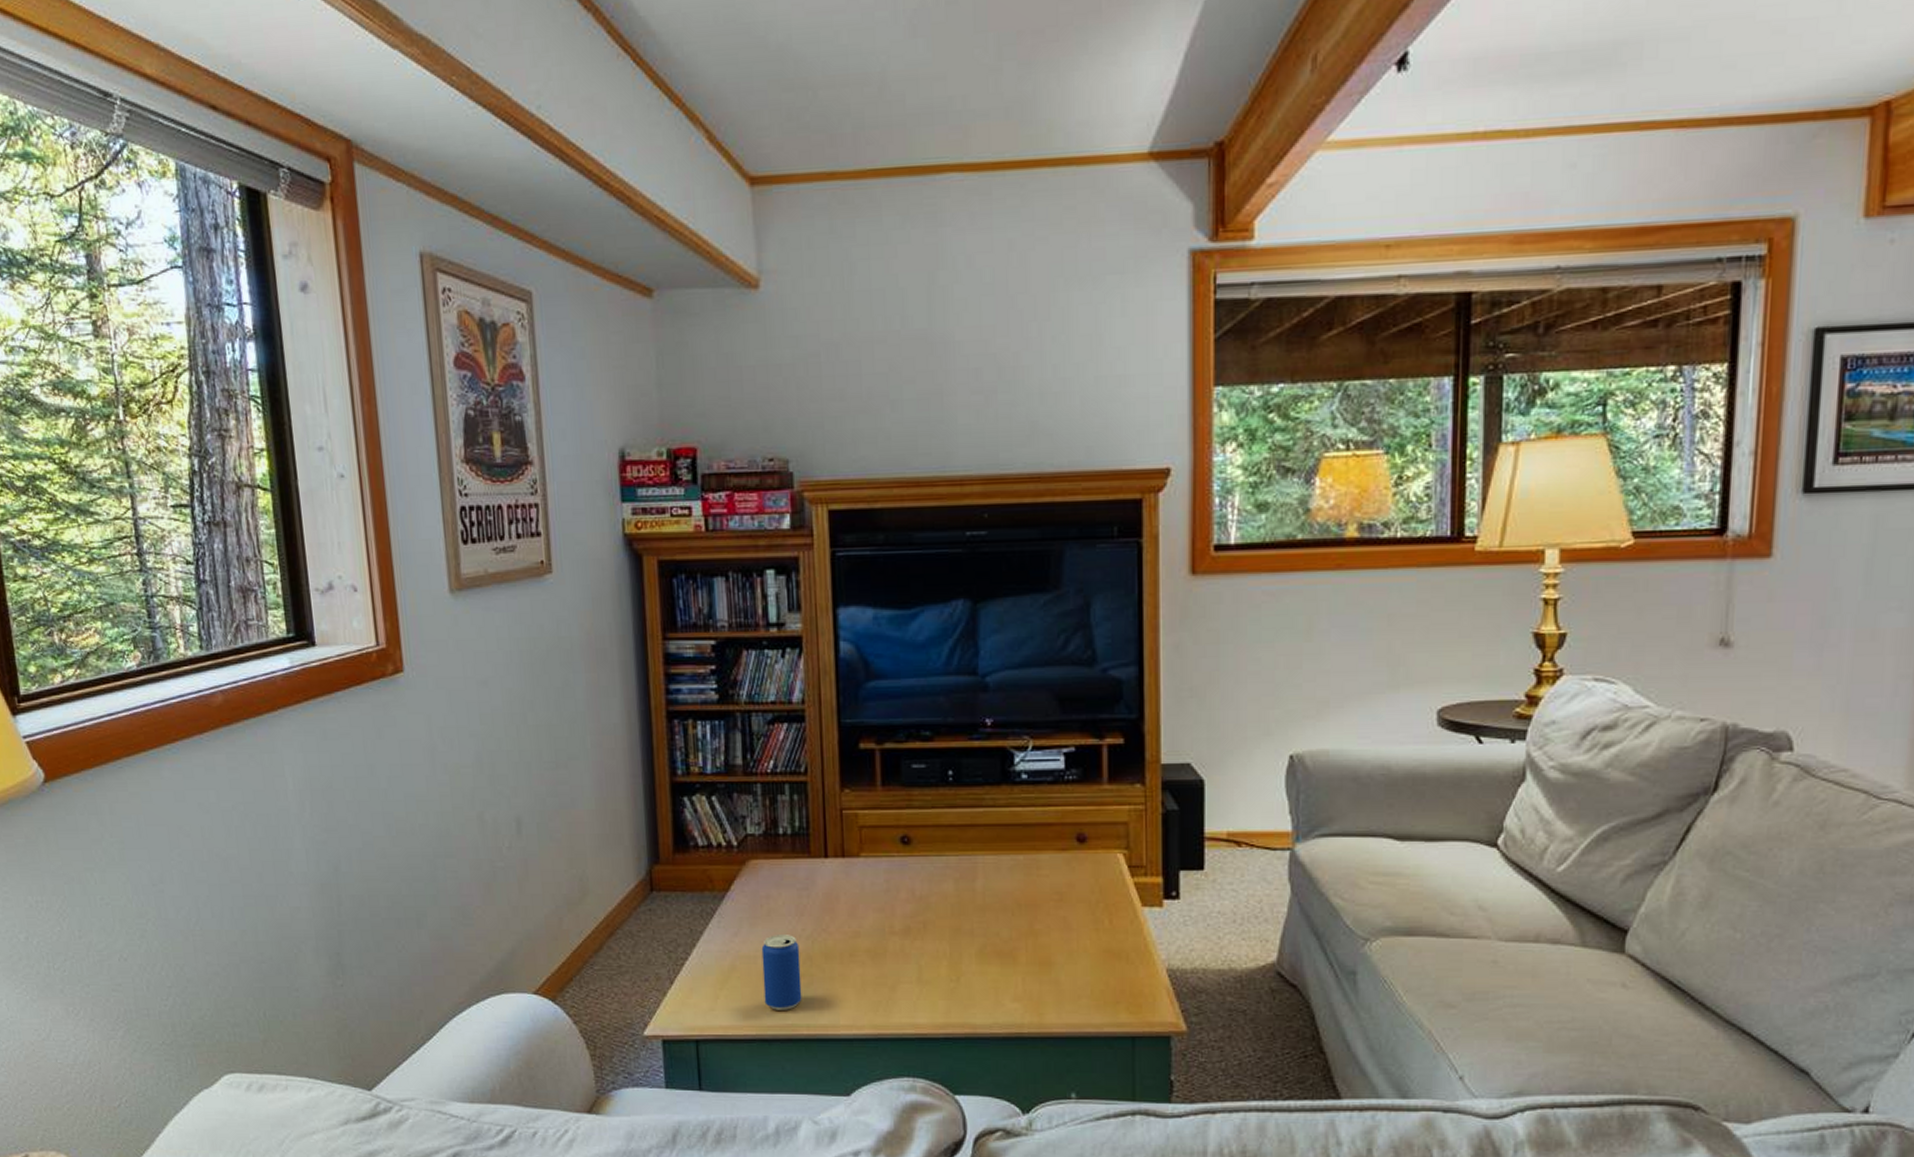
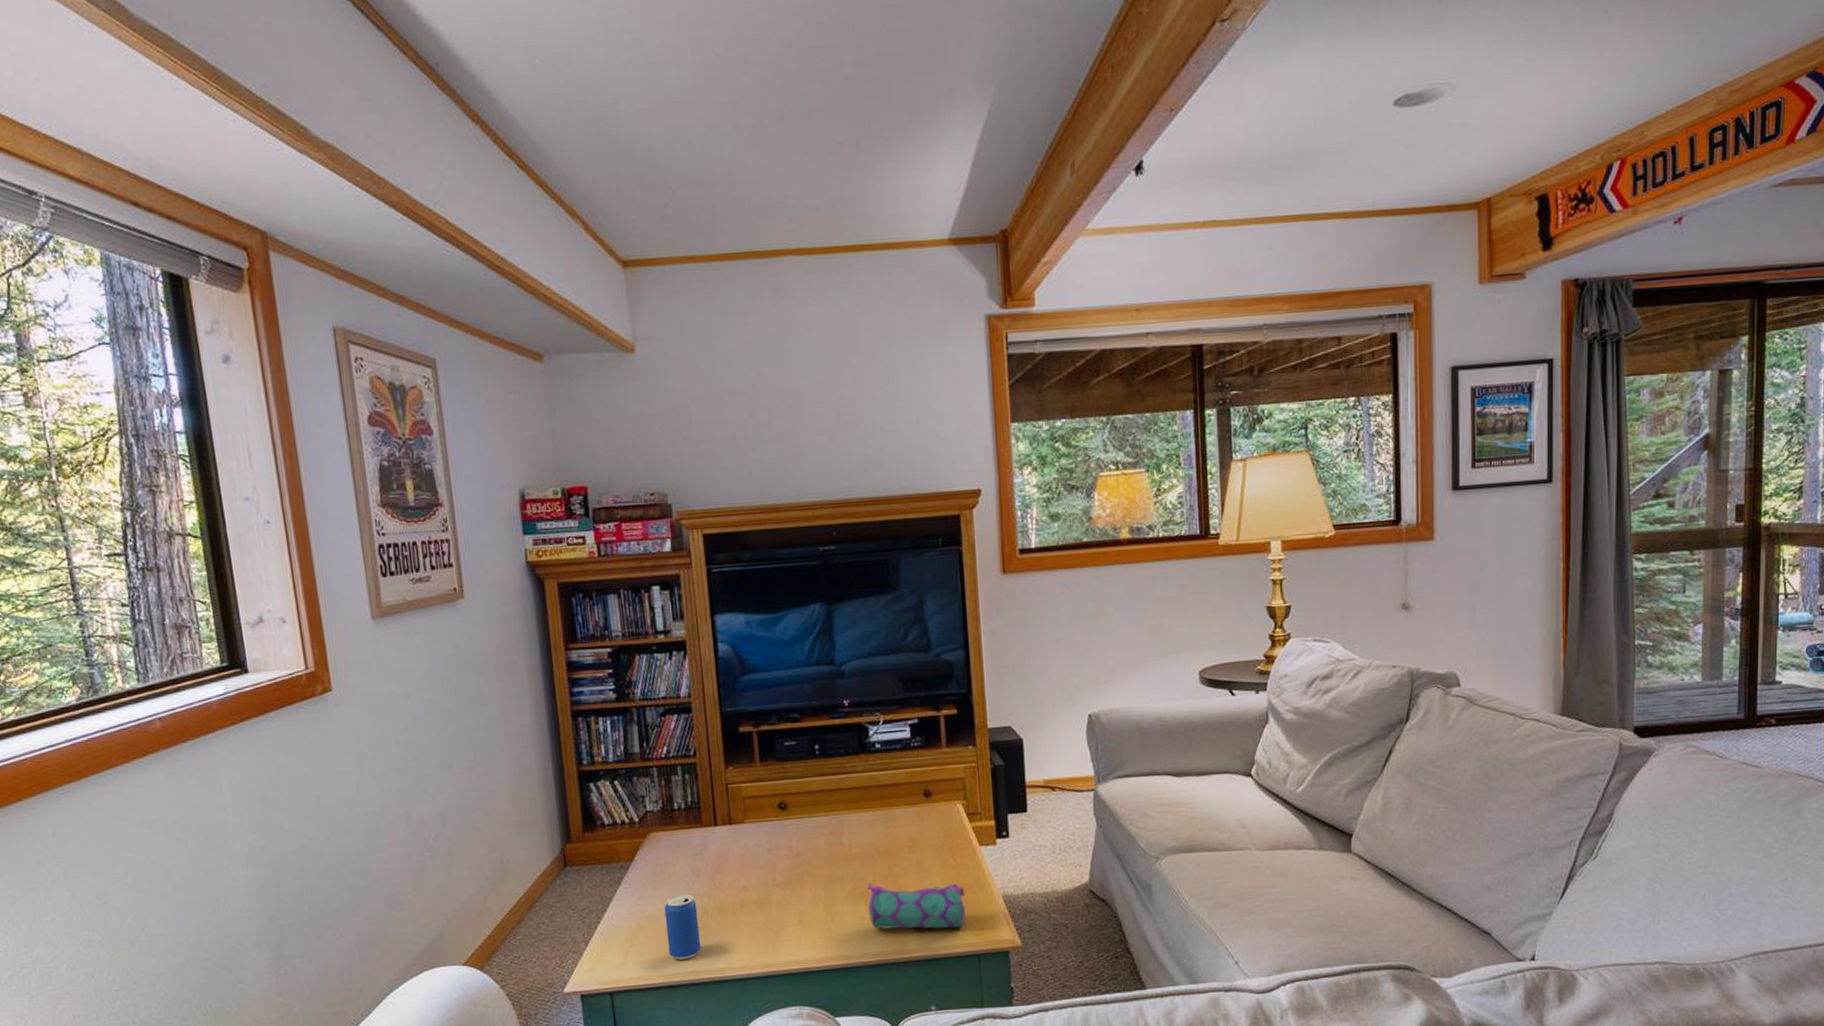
pencil case: none [1001,940,1121,1003] -> present [867,883,966,930]

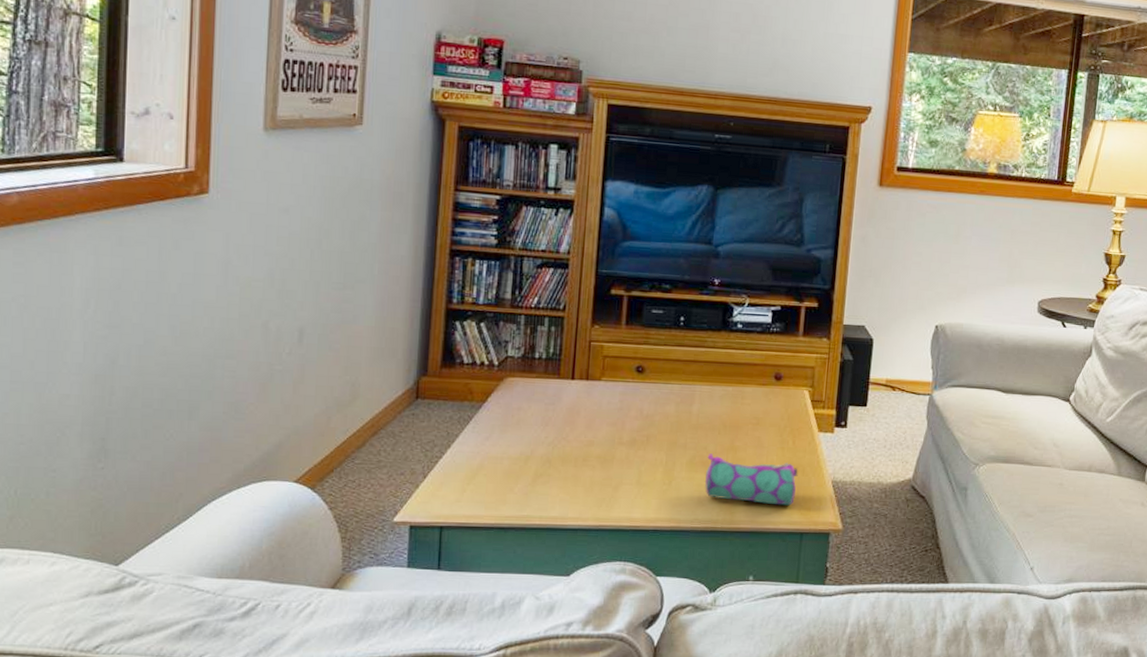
beverage can: present [664,894,701,960] -> none [505,440,541,504]

